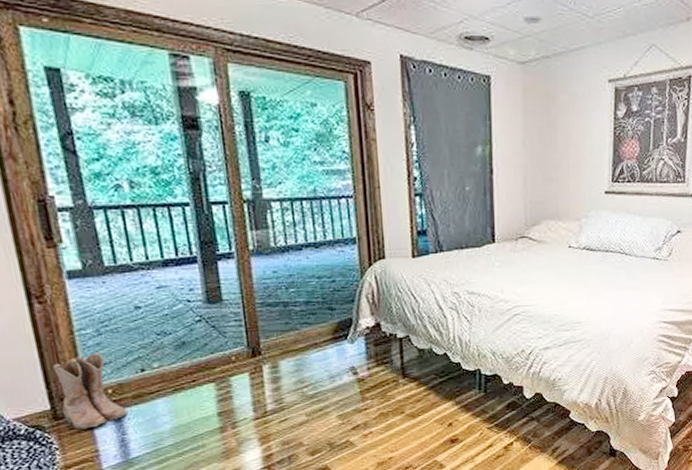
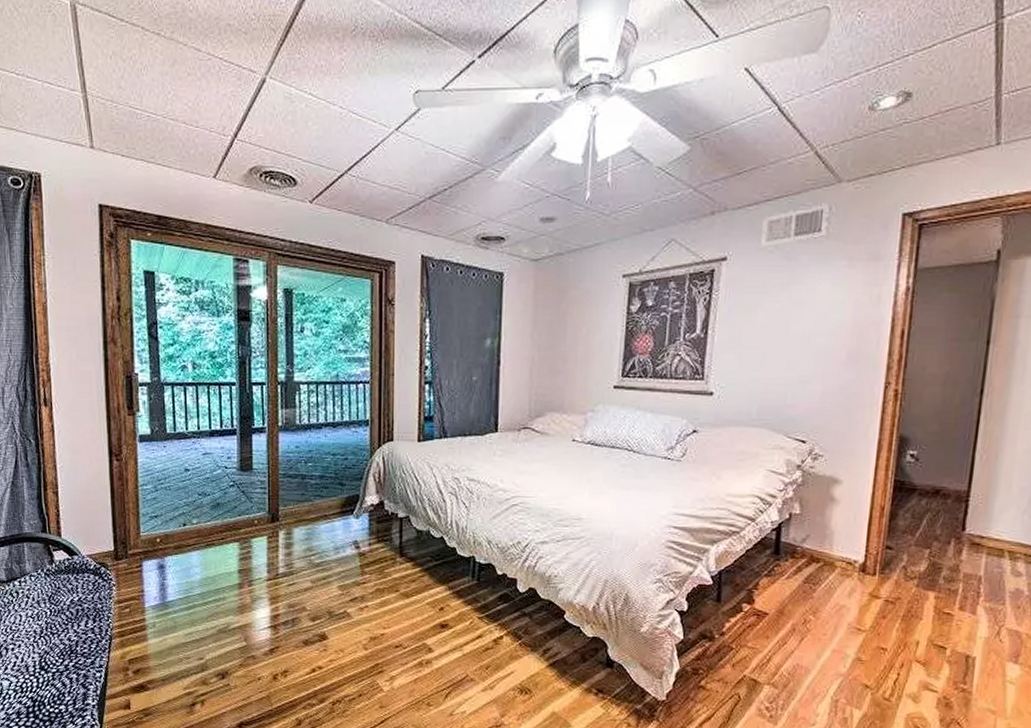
boots: present [53,352,127,430] -> none [120,505,169,571]

